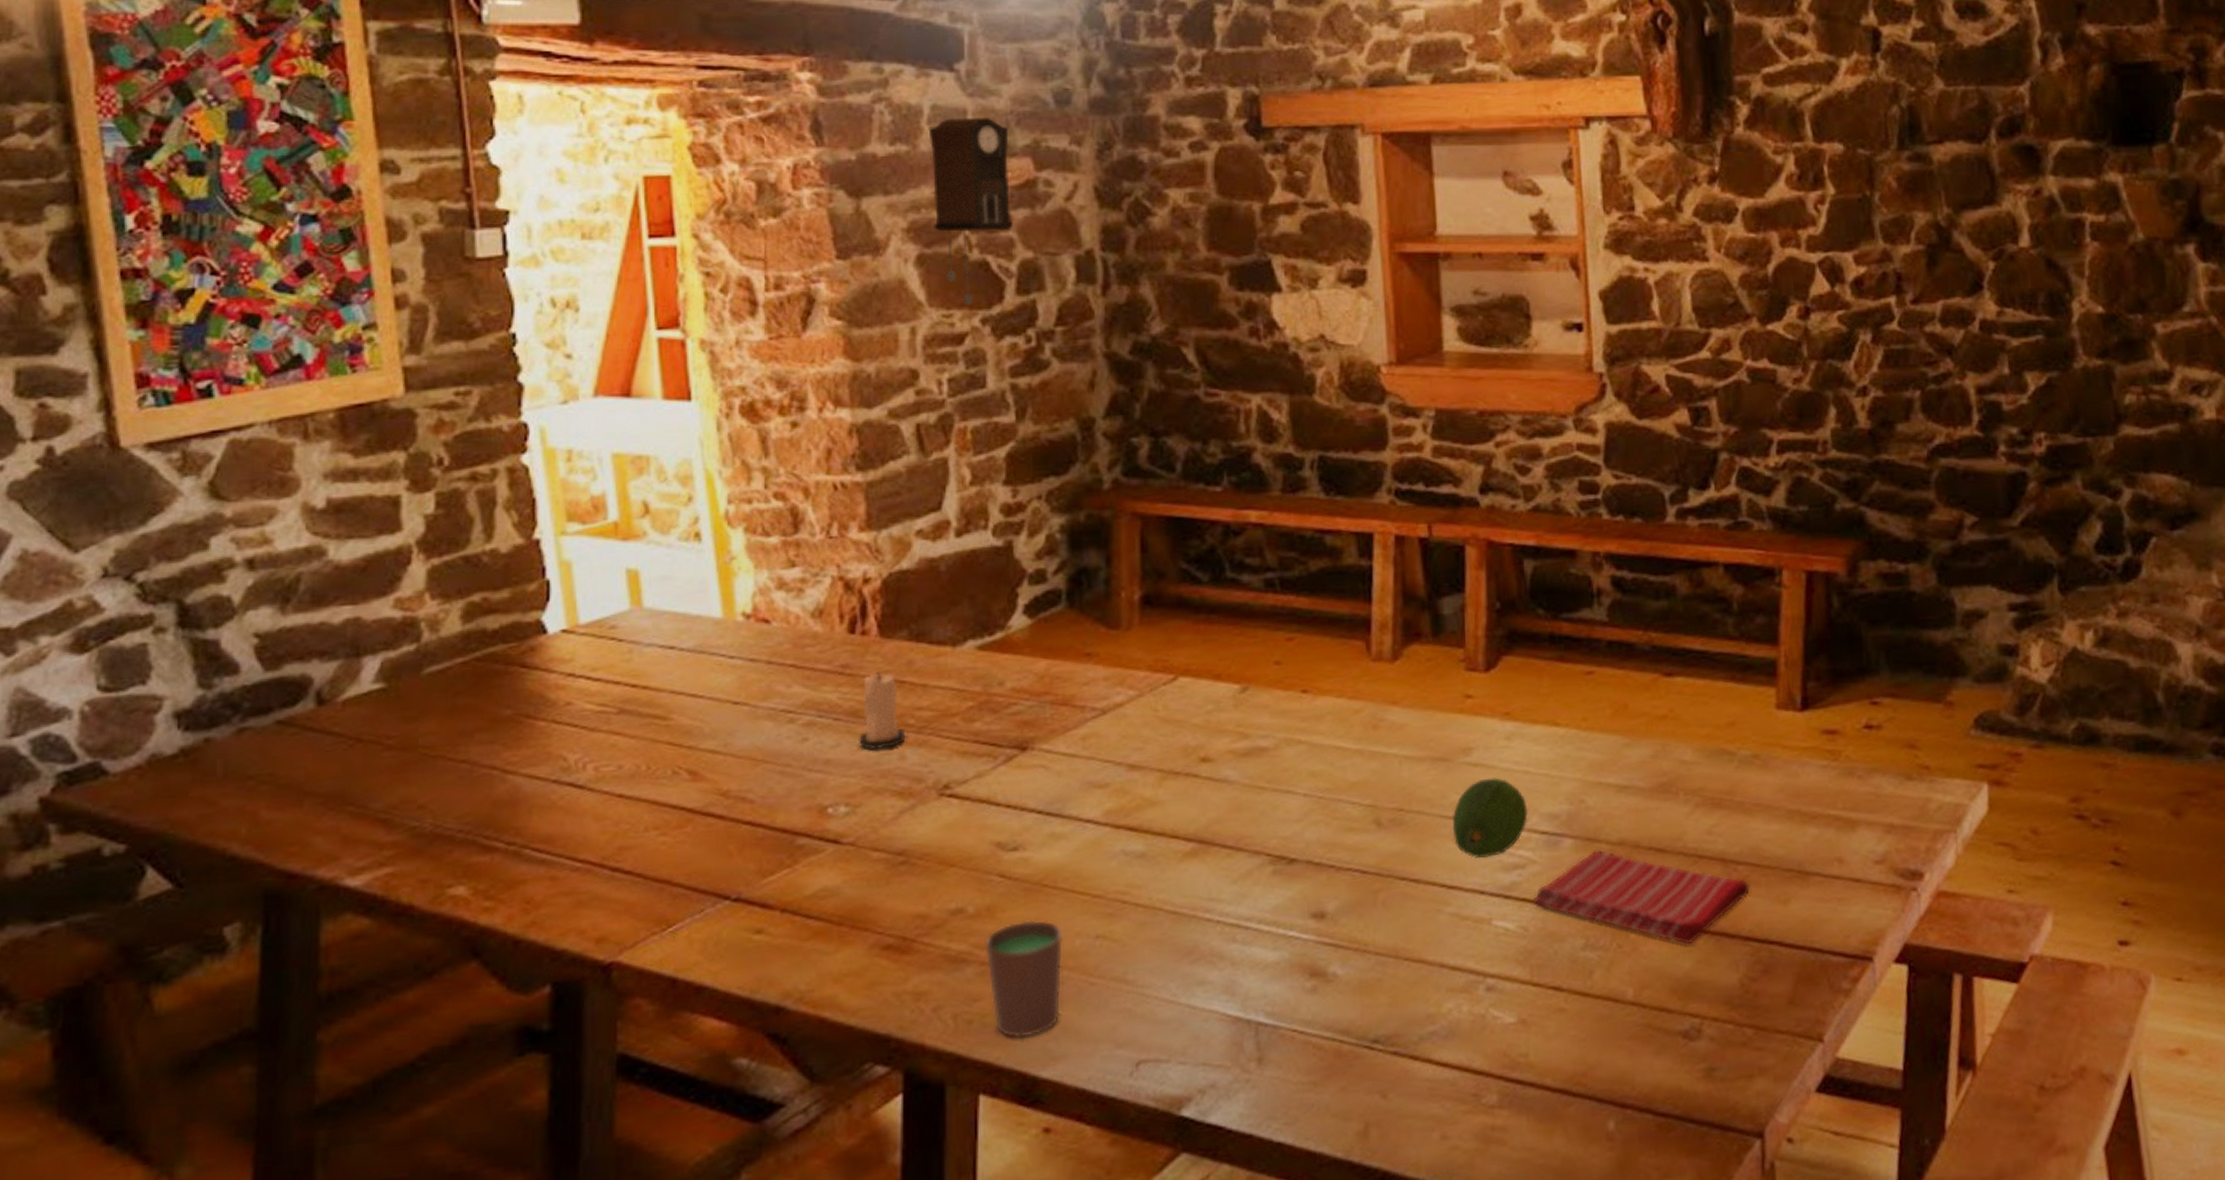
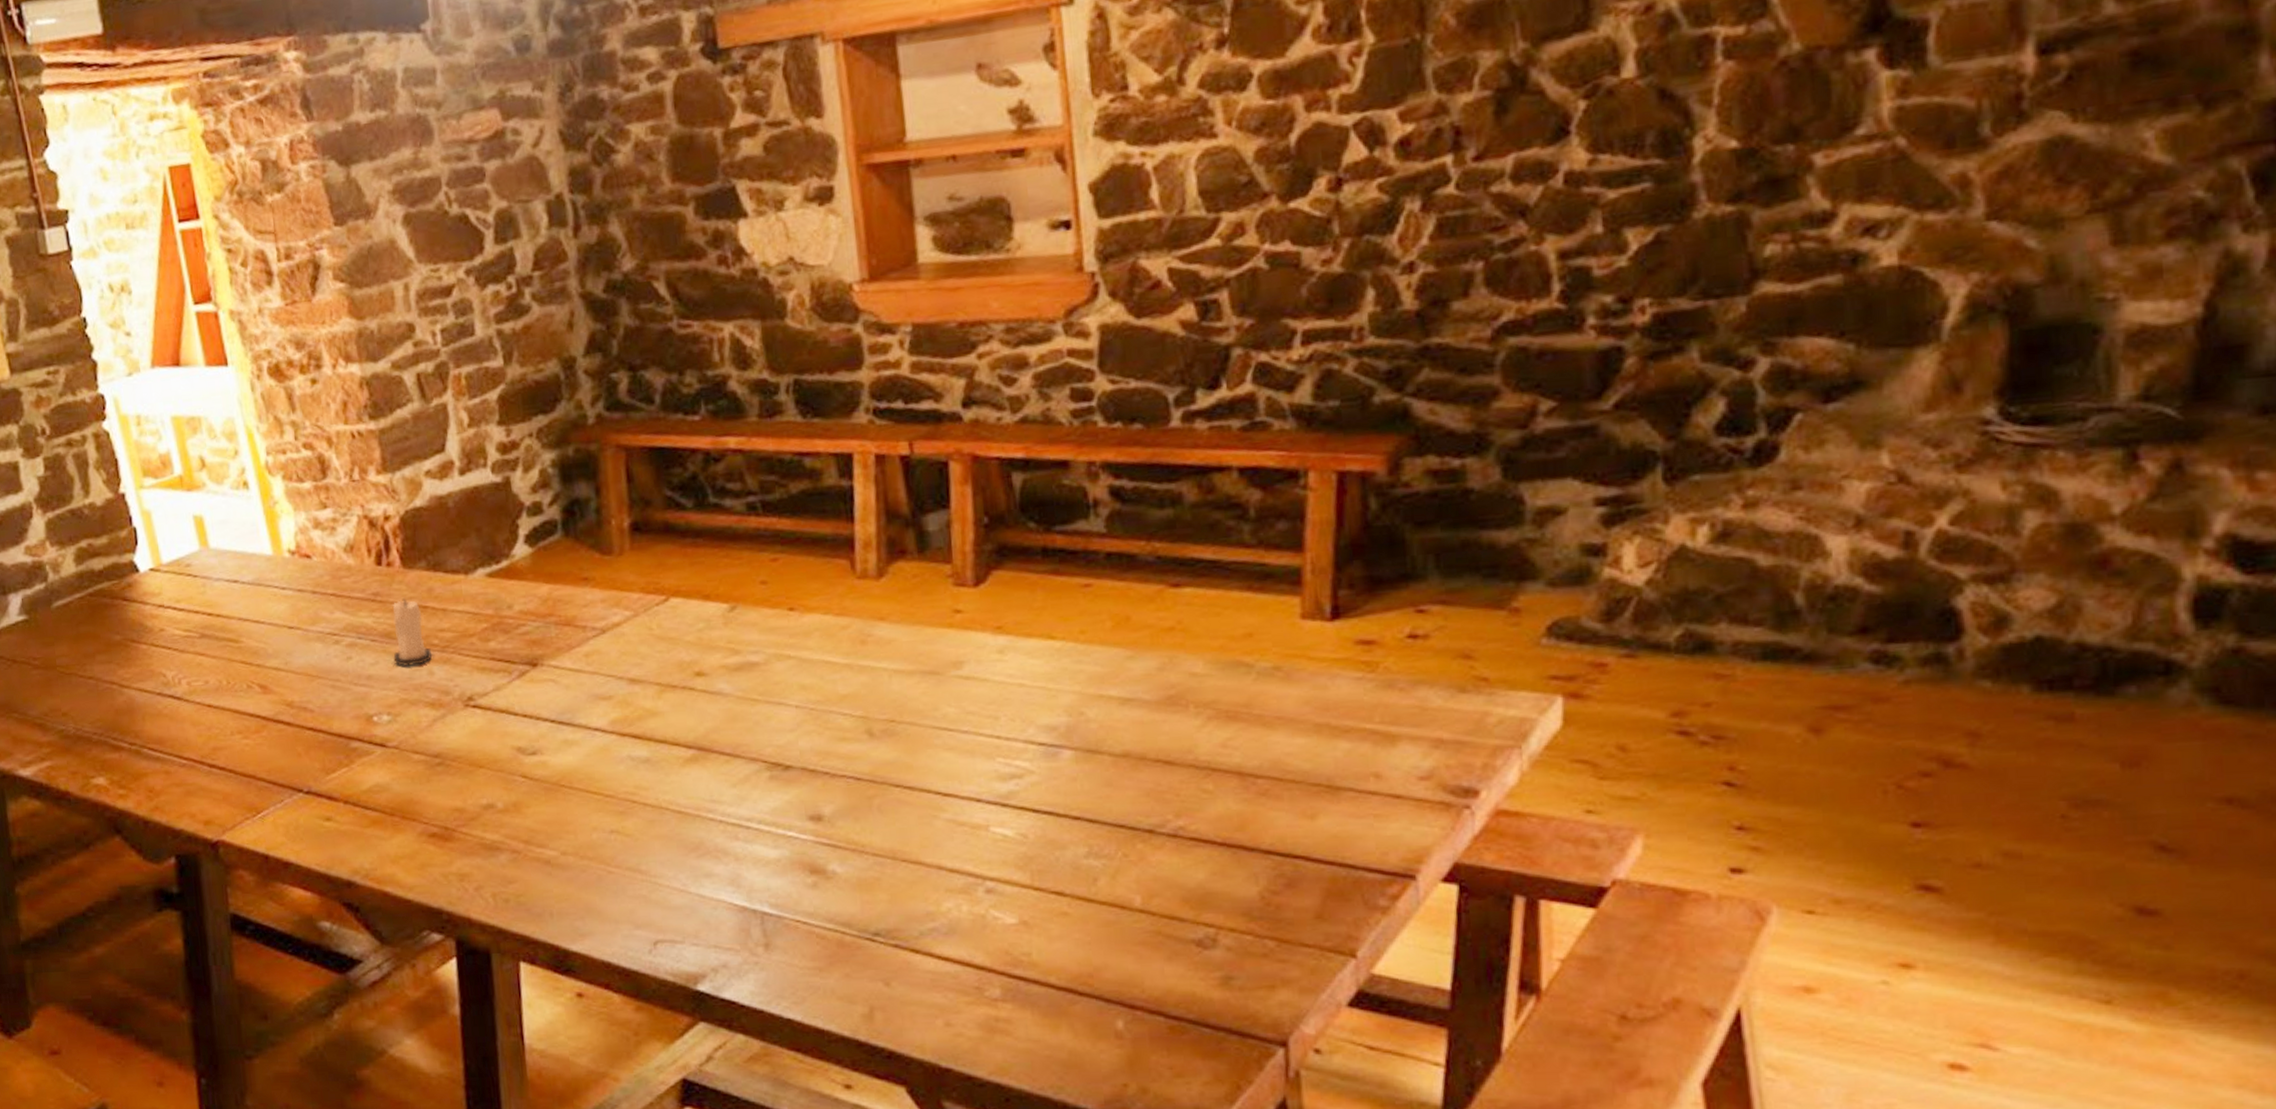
pendulum clock: present [928,118,1012,305] -> none [402,74,486,258]
cup: present [985,919,1064,1039] -> none [514,815,585,916]
fruit: present [1451,777,1528,859] -> none [944,690,1025,768]
dish towel: present [1532,849,1750,945] -> none [1031,761,1271,857]

